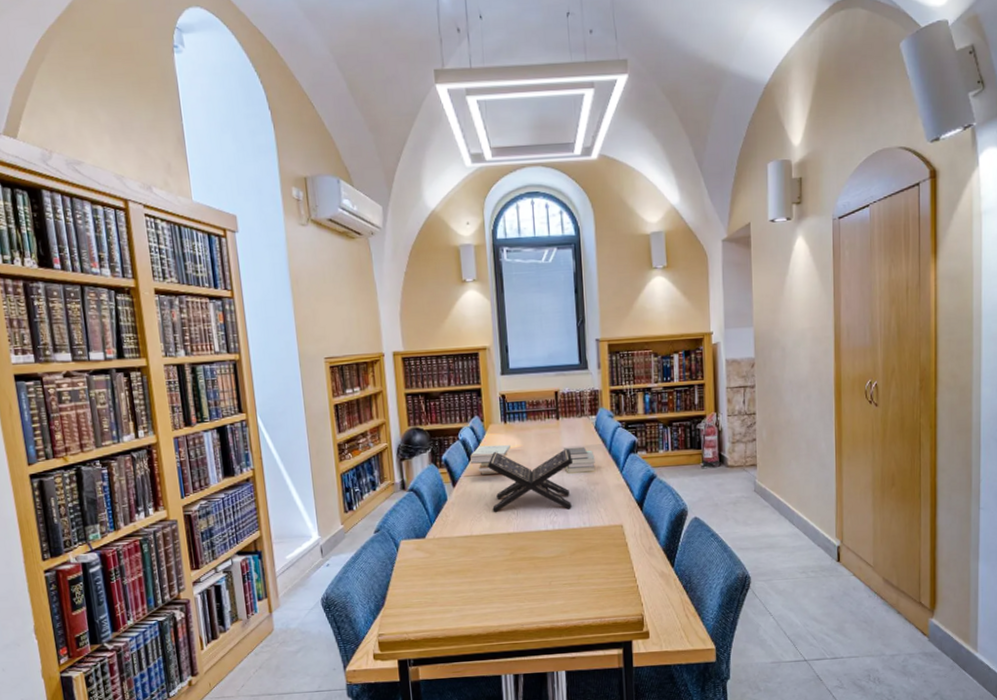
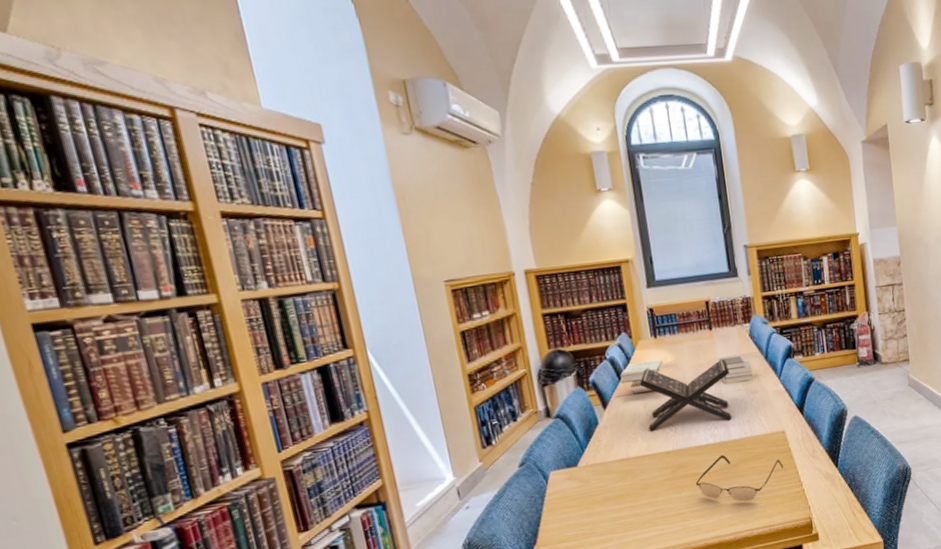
eyeglasses: none [532,542,620,591] -> present [695,454,784,502]

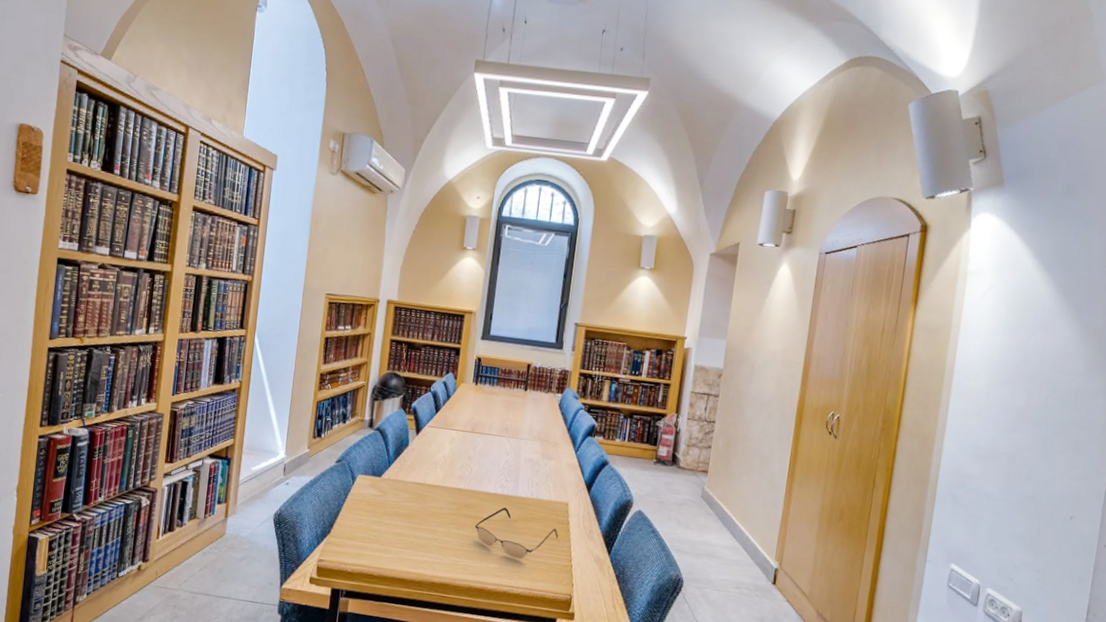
books: present [619,360,663,394] -> none [436,401,477,431]
book stand: present [639,359,732,433] -> none [448,409,533,478]
books: present [719,355,754,385] -> none [523,418,554,447]

